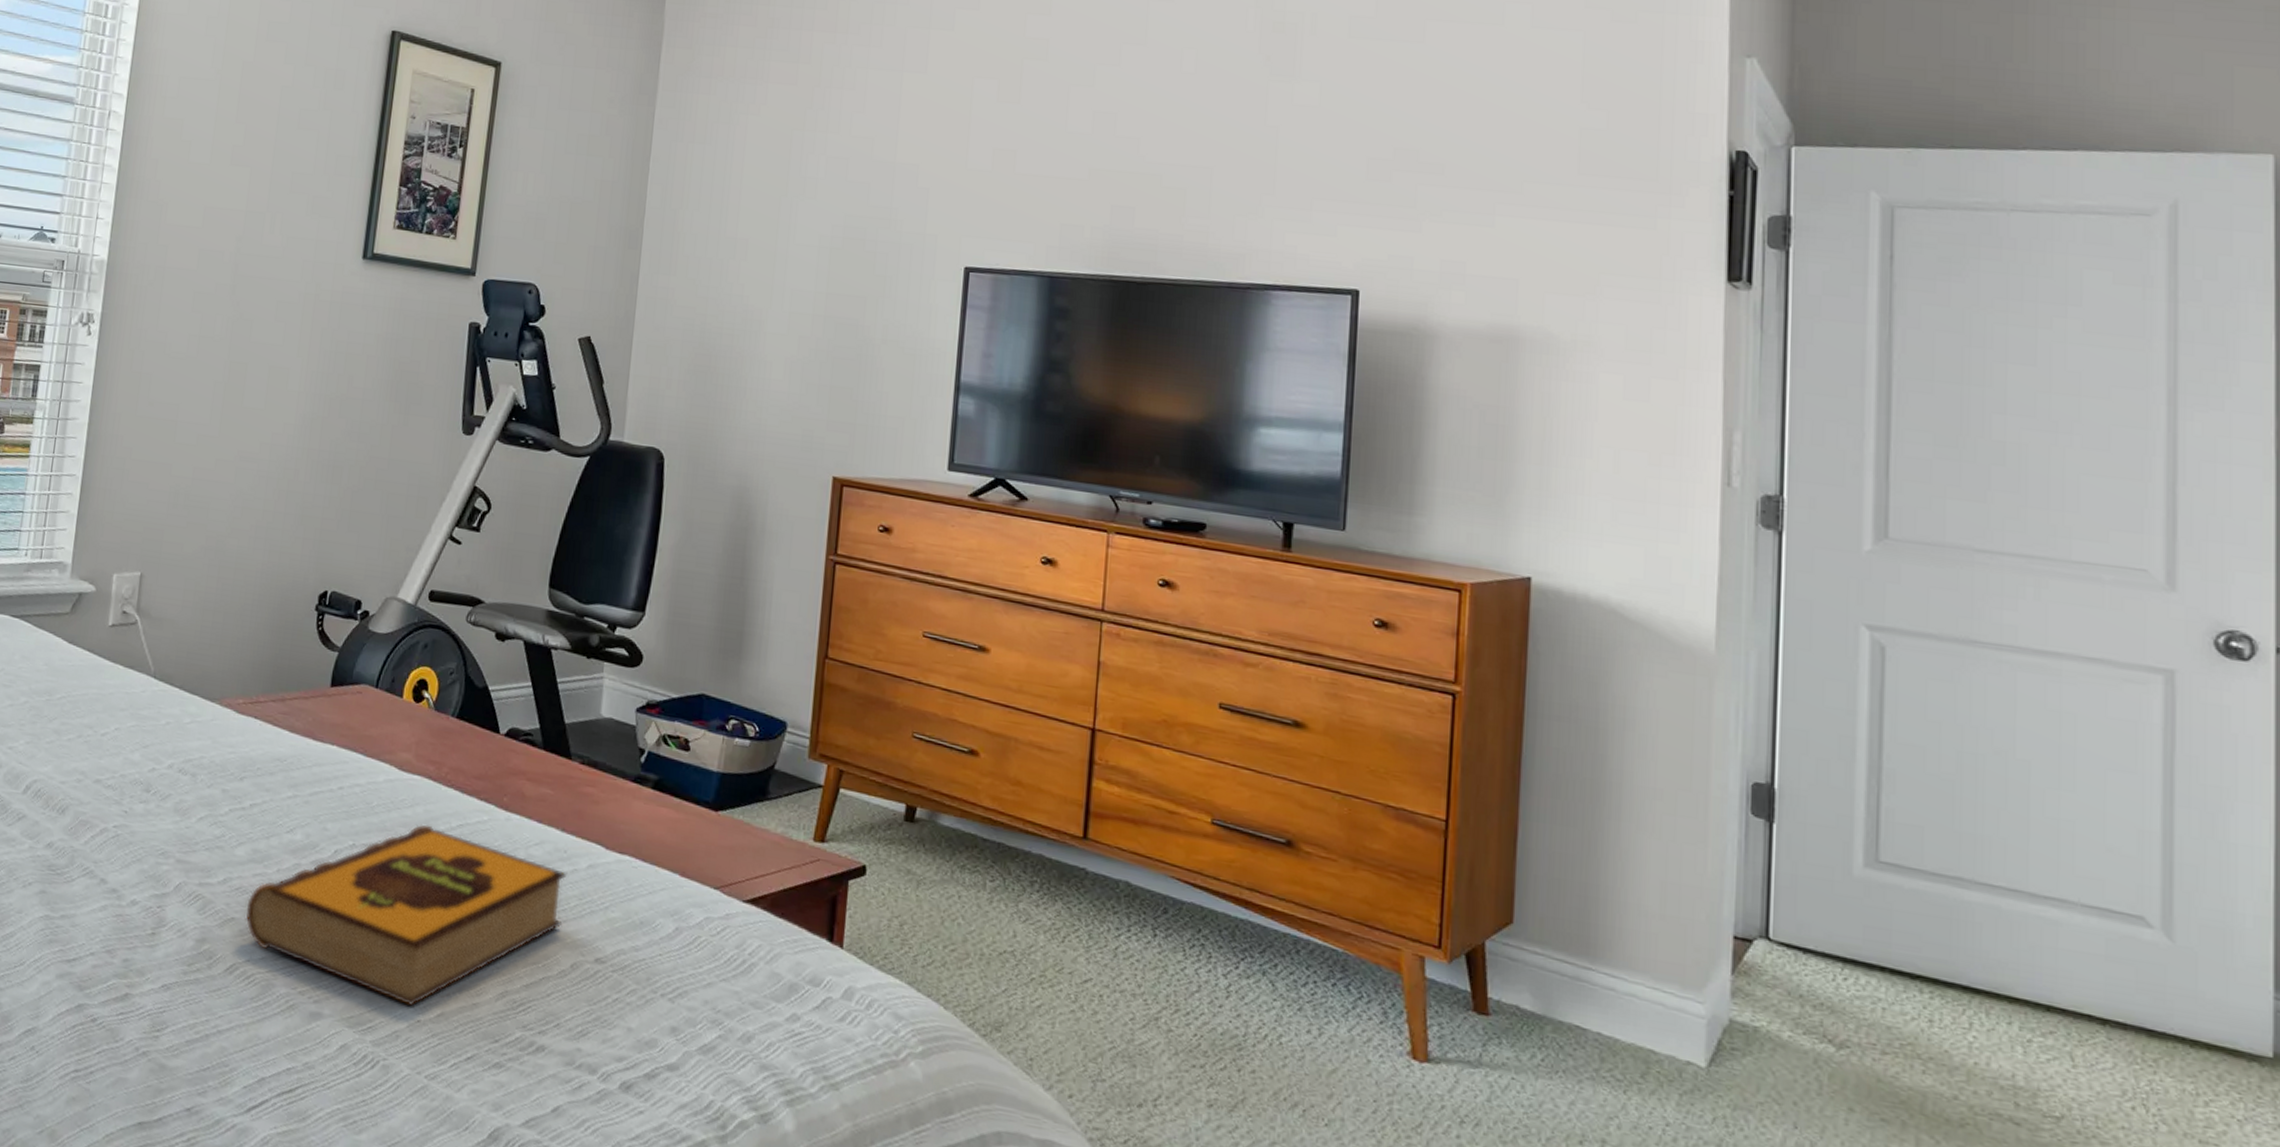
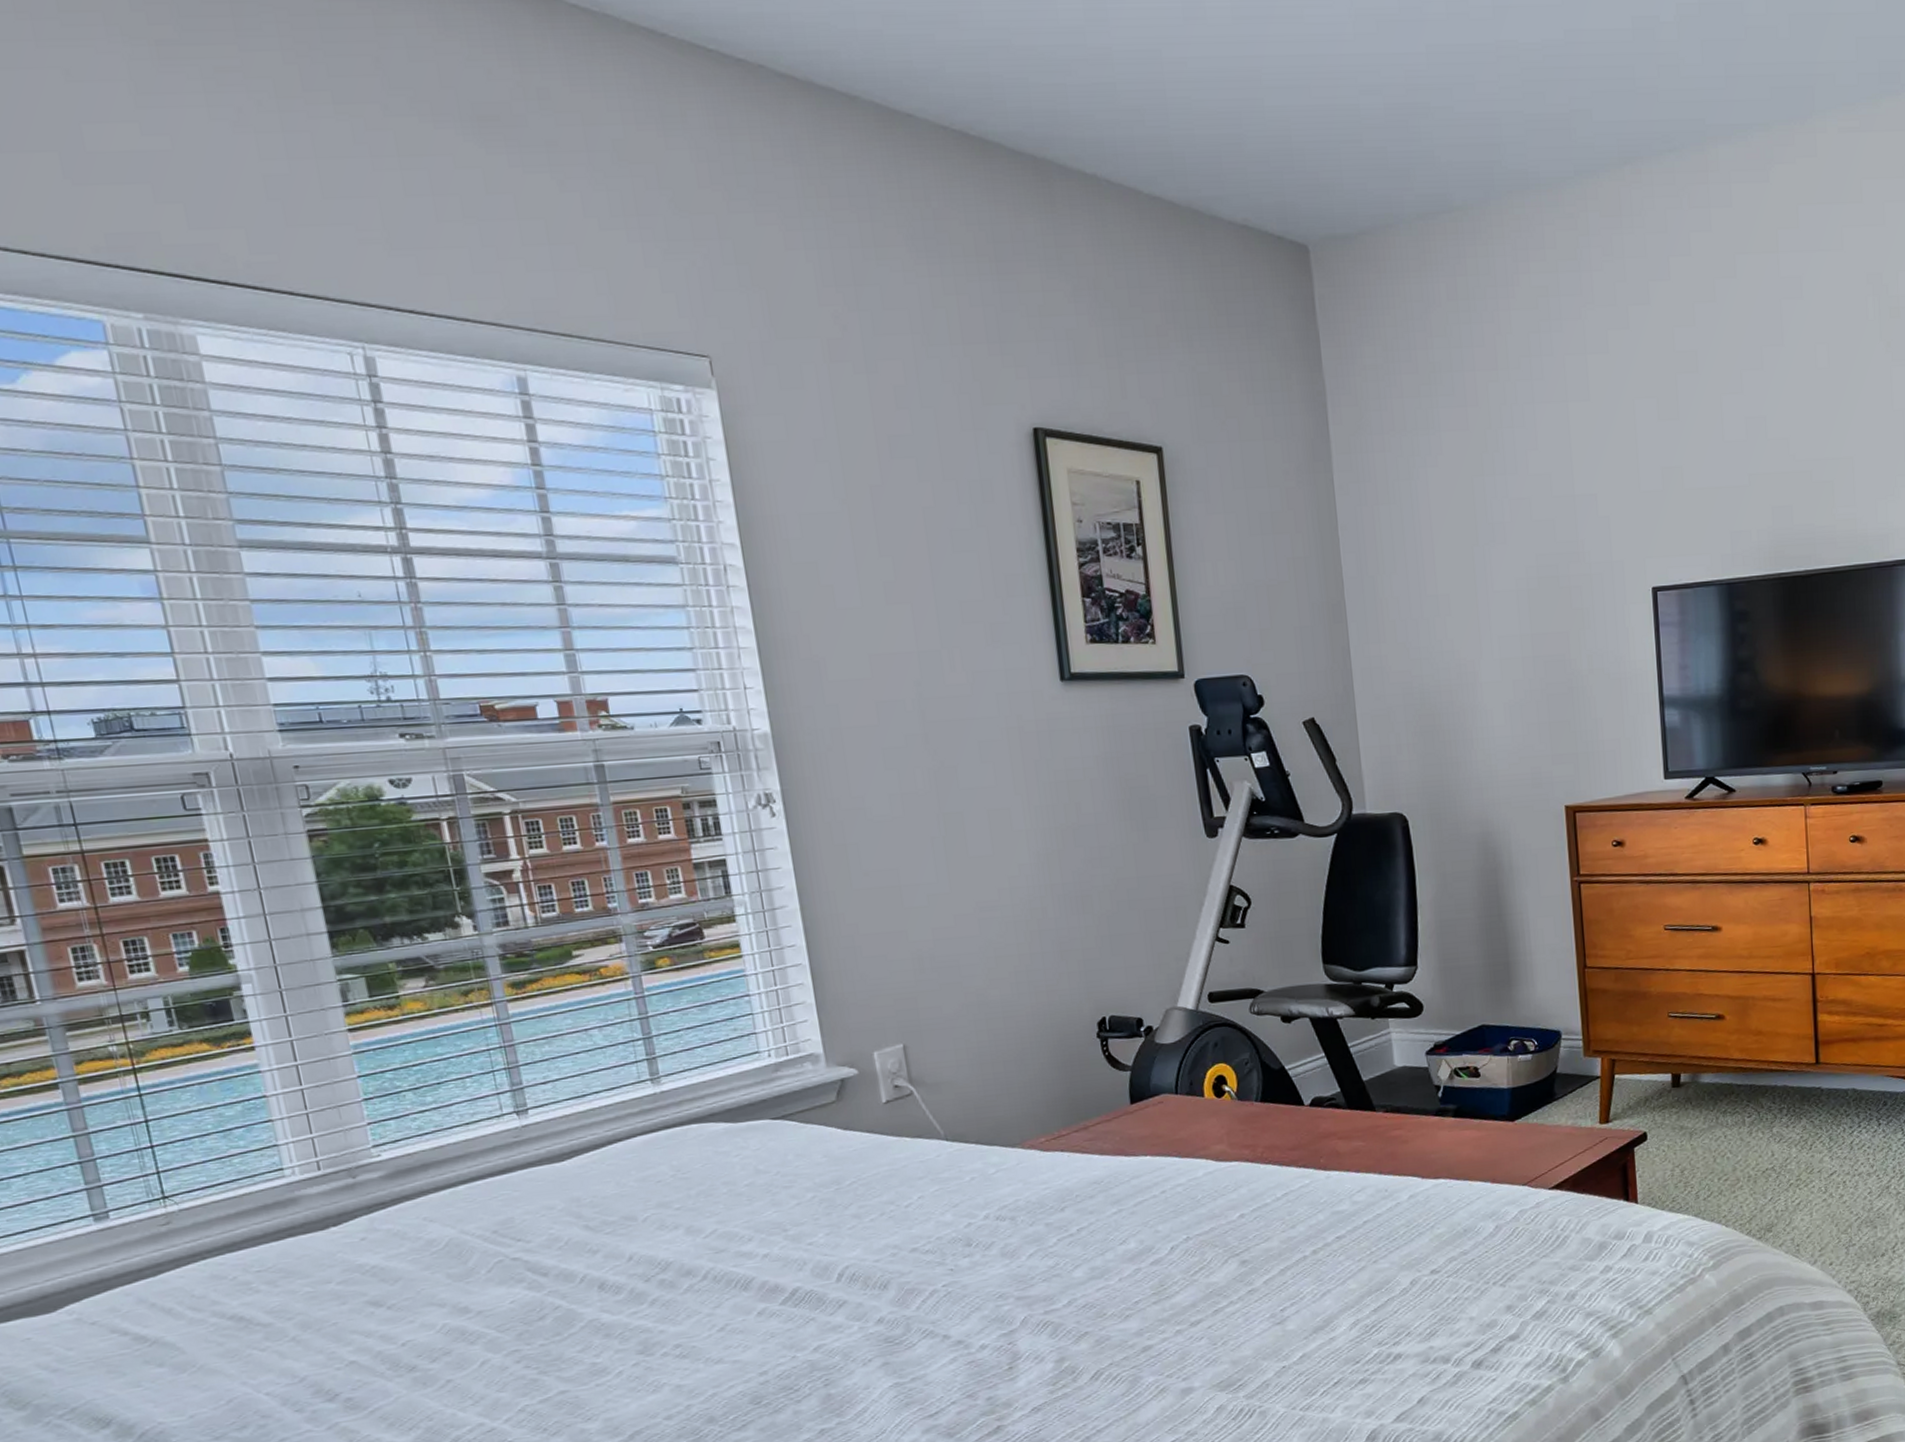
hardback book: present [245,824,568,1006] -> none [1096,1201,1396,1358]

